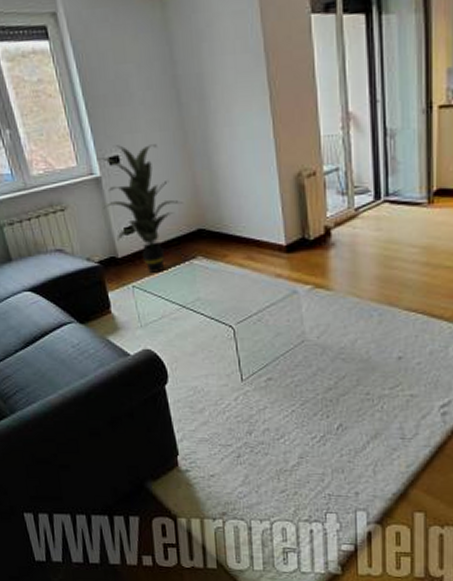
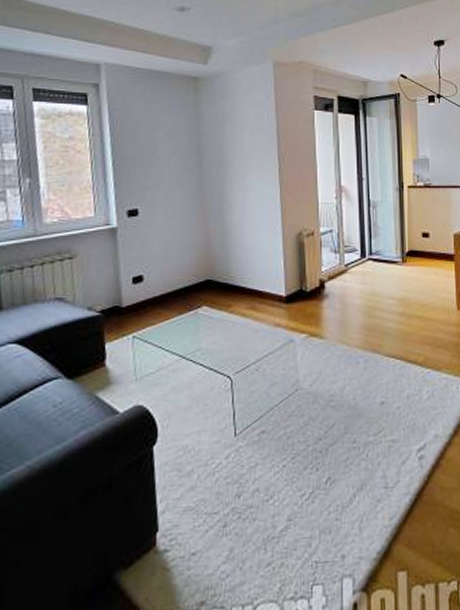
indoor plant: present [96,144,183,273] -> none [114,200,194,323]

